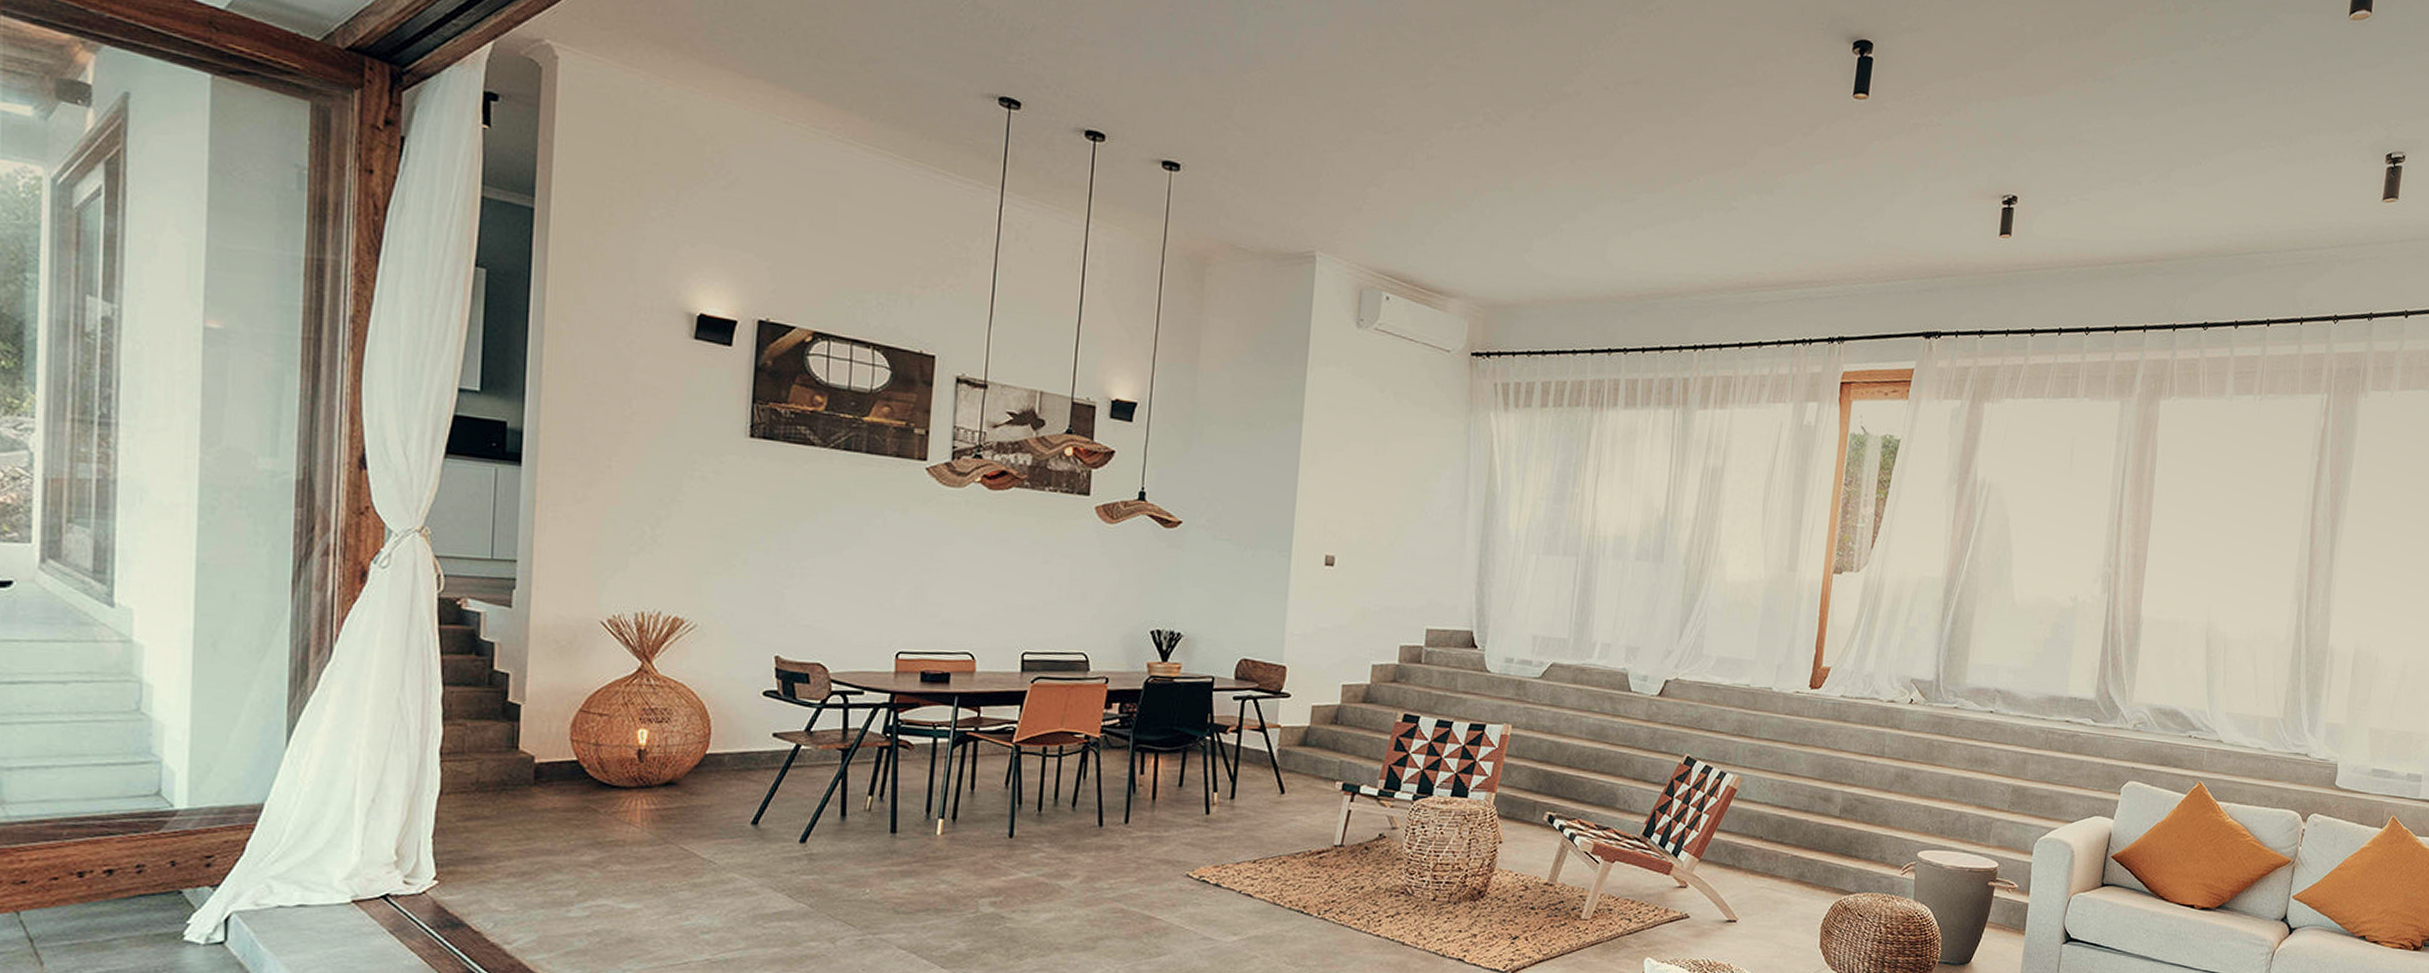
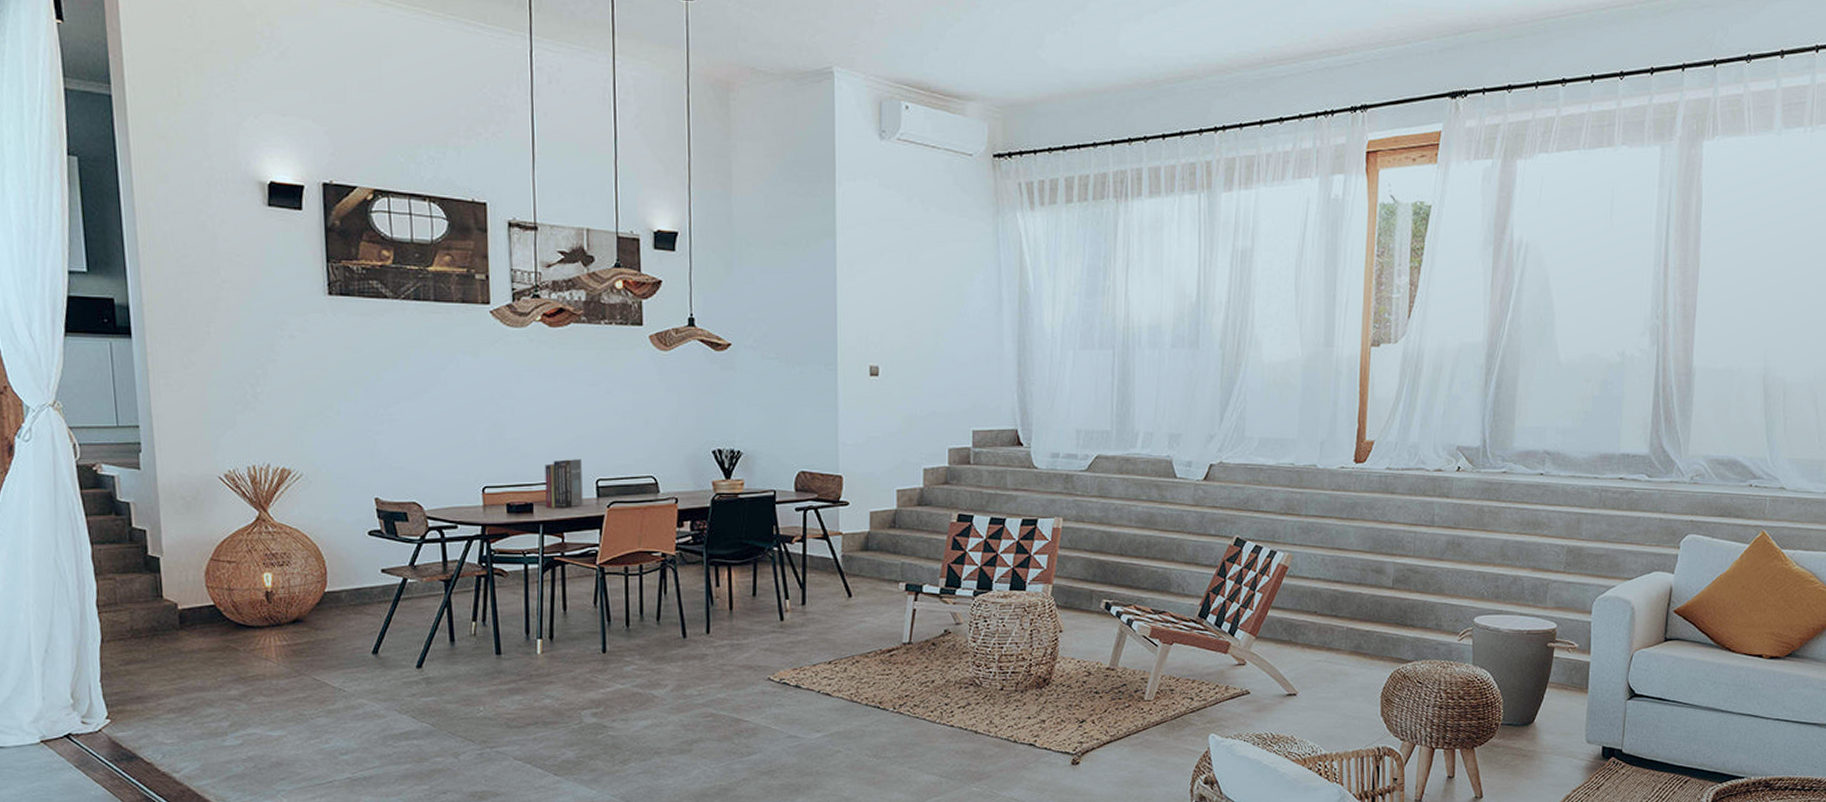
books: none [964,628,1008,681] -> present [544,459,583,508]

